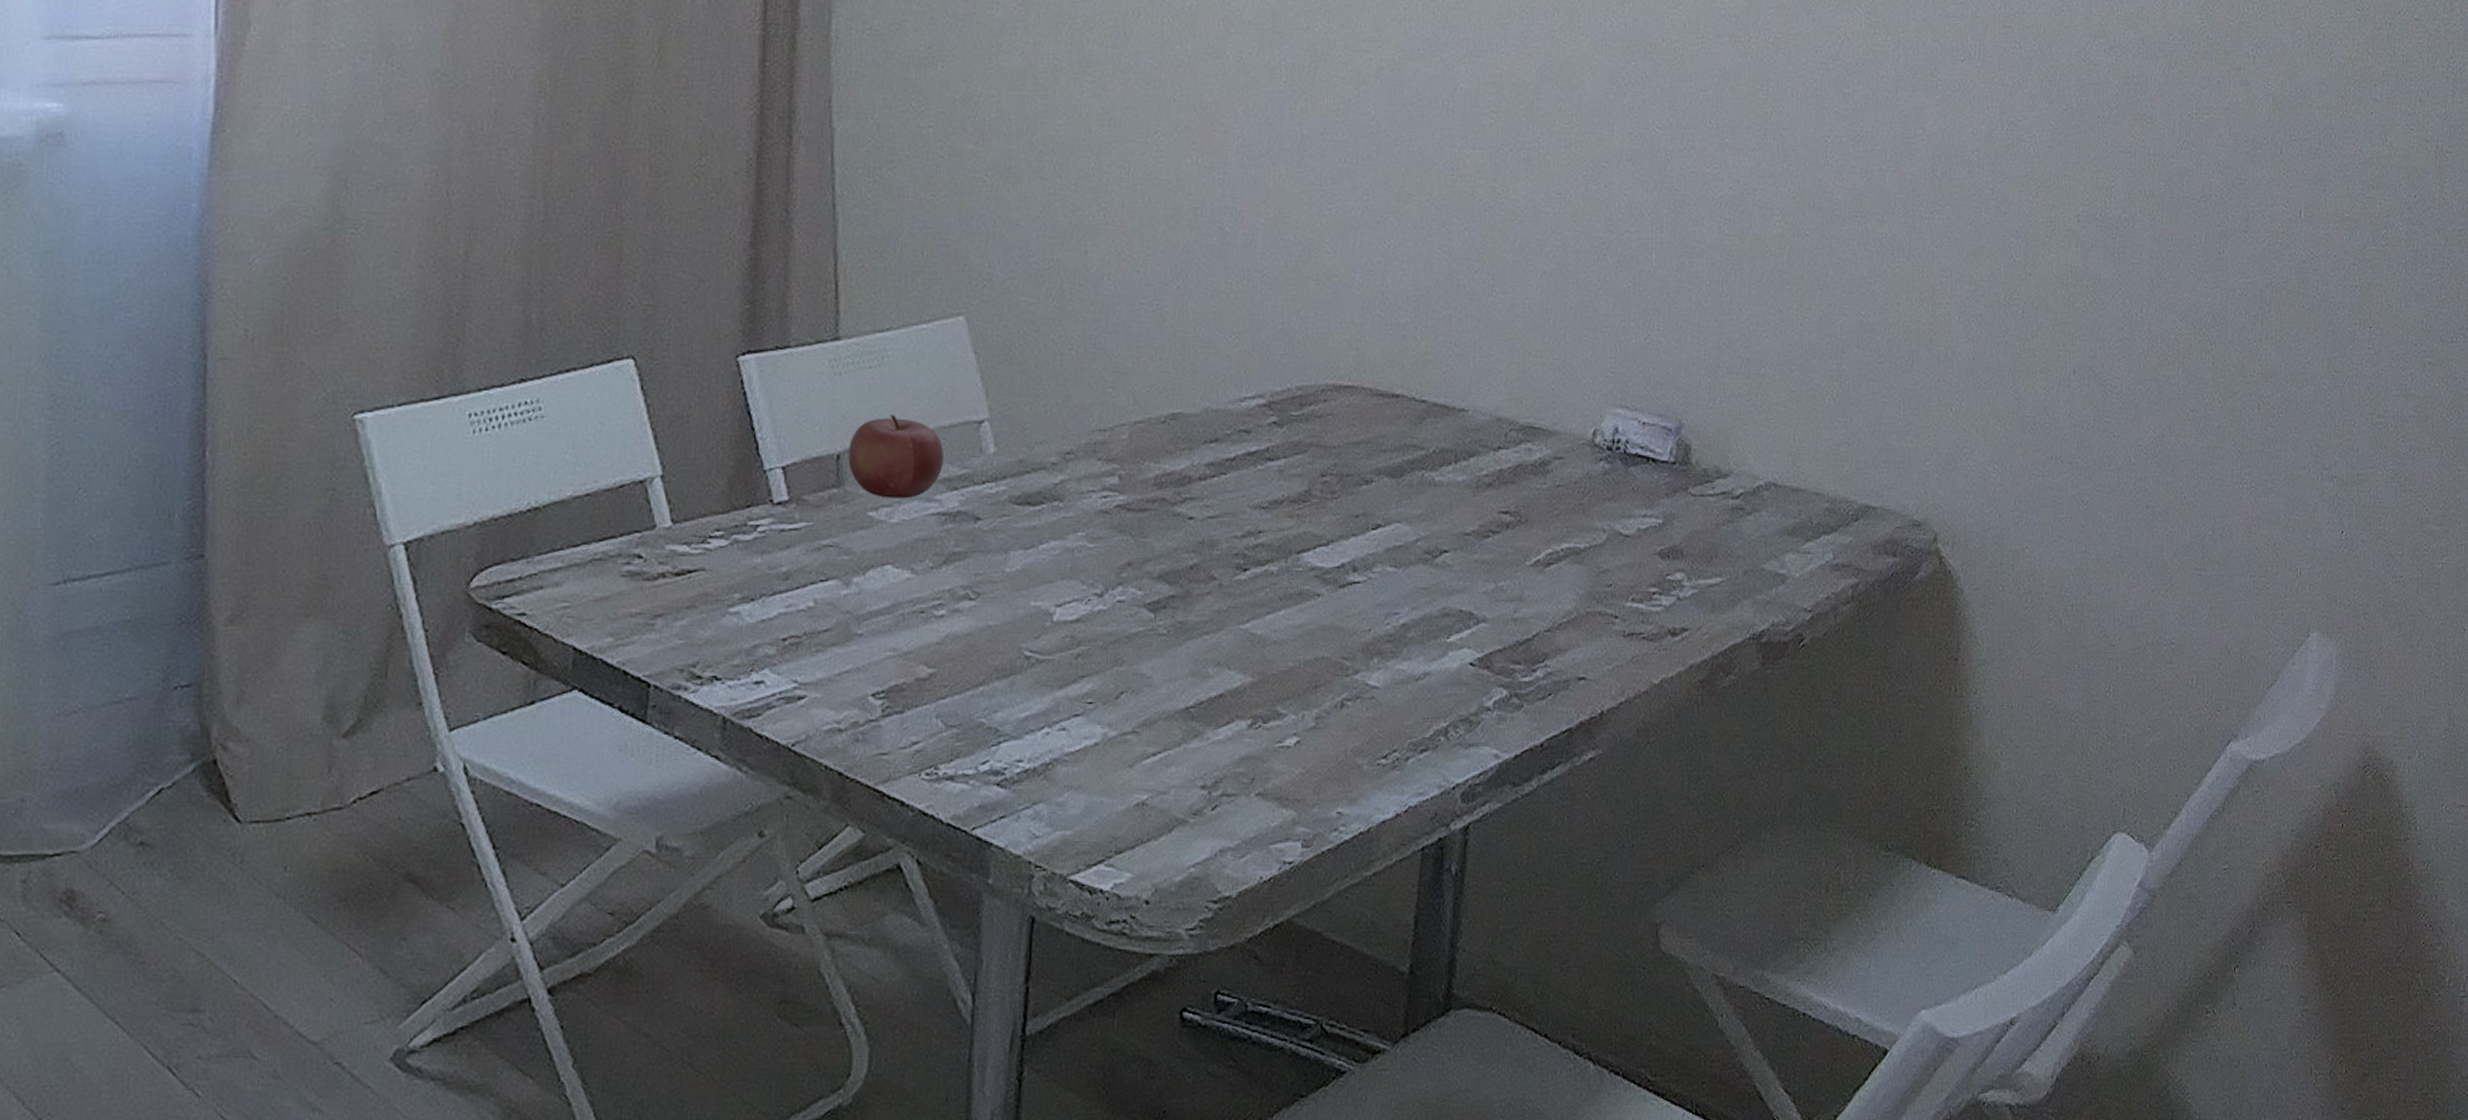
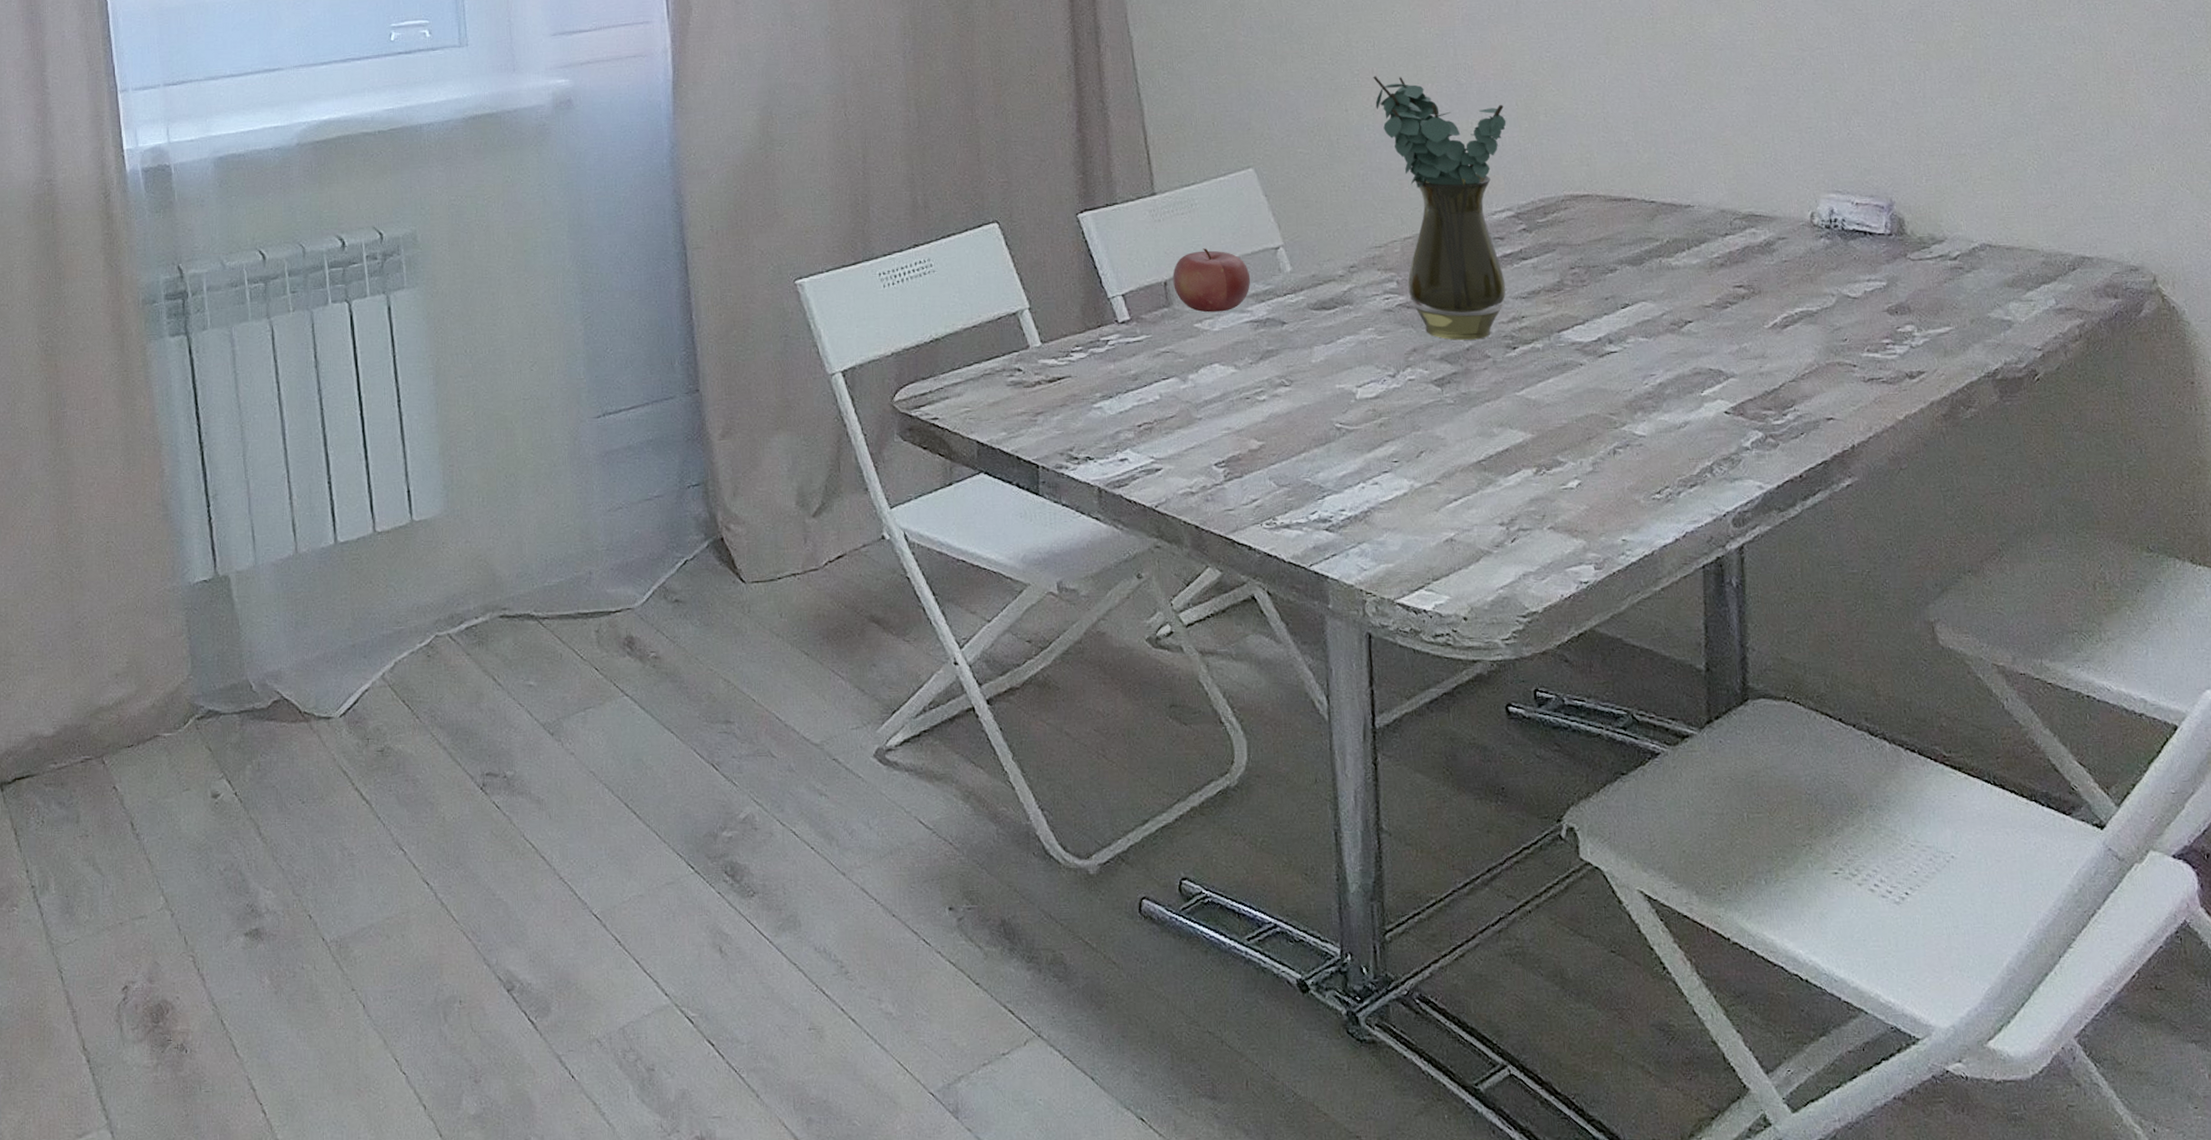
vase: none [1121,212,1271,556] -> present [1373,76,1507,340]

